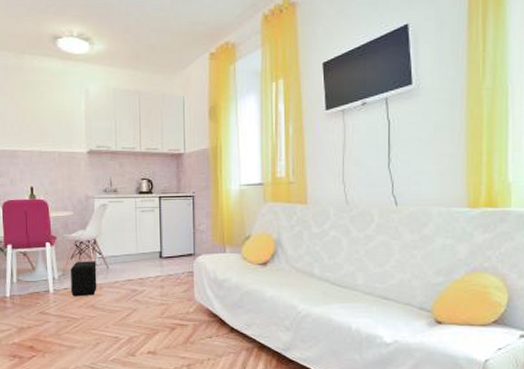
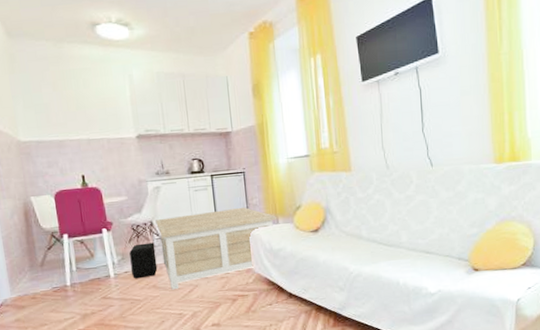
coffee table: none [99,232,224,312] -> present [156,207,277,290]

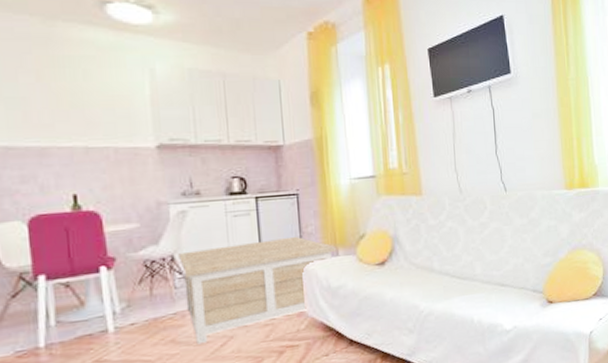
air purifier: present [129,242,158,279] -> none [139,283,178,333]

